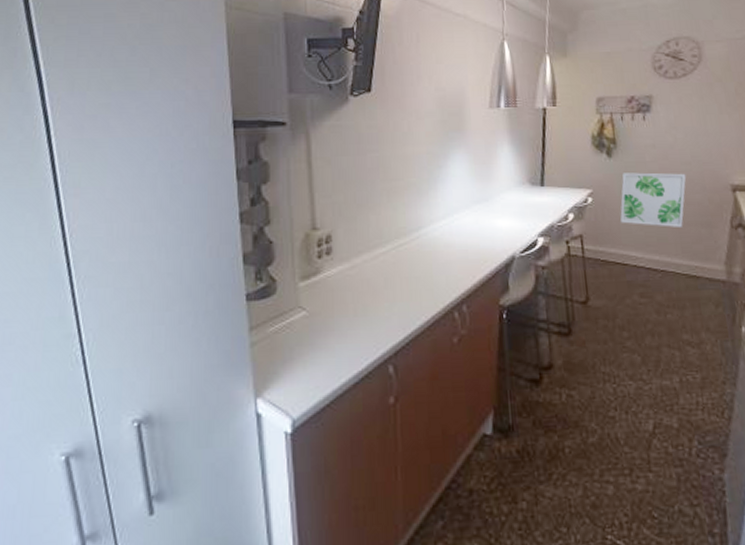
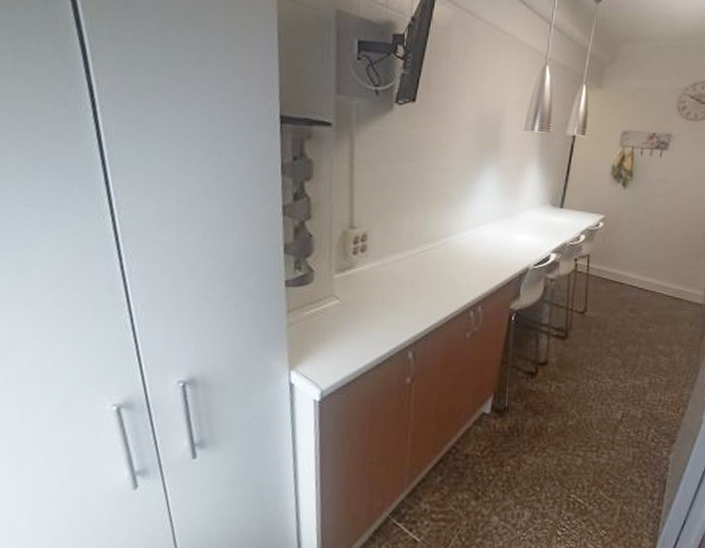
wall art: present [620,172,686,227] -> none [625,203,688,256]

